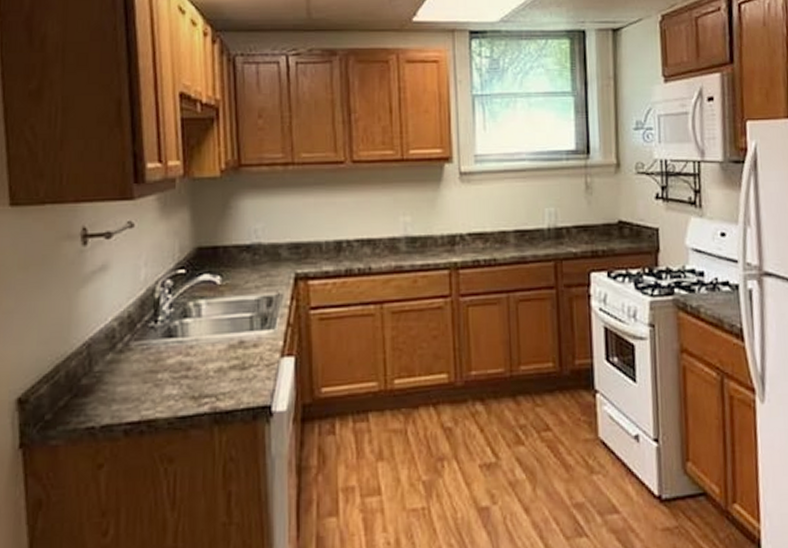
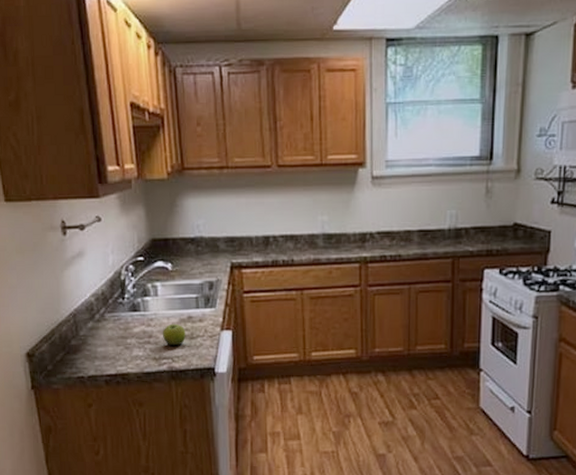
fruit: none [204,351,236,380] -> present [162,323,186,346]

